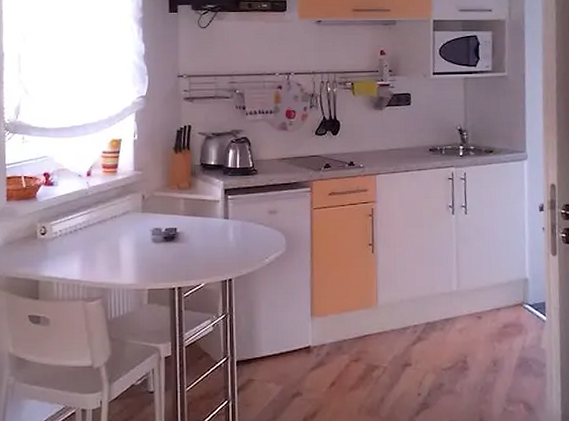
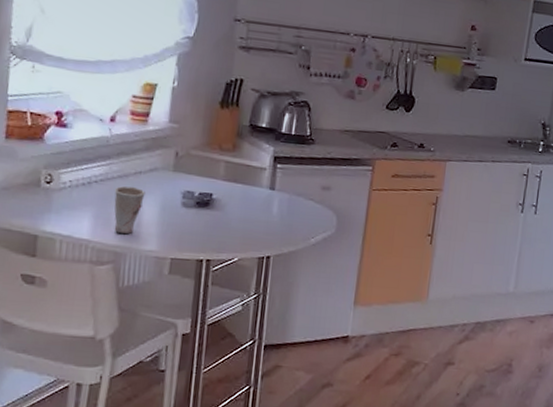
cup: none [96,229,121,272] -> present [114,186,145,235]

